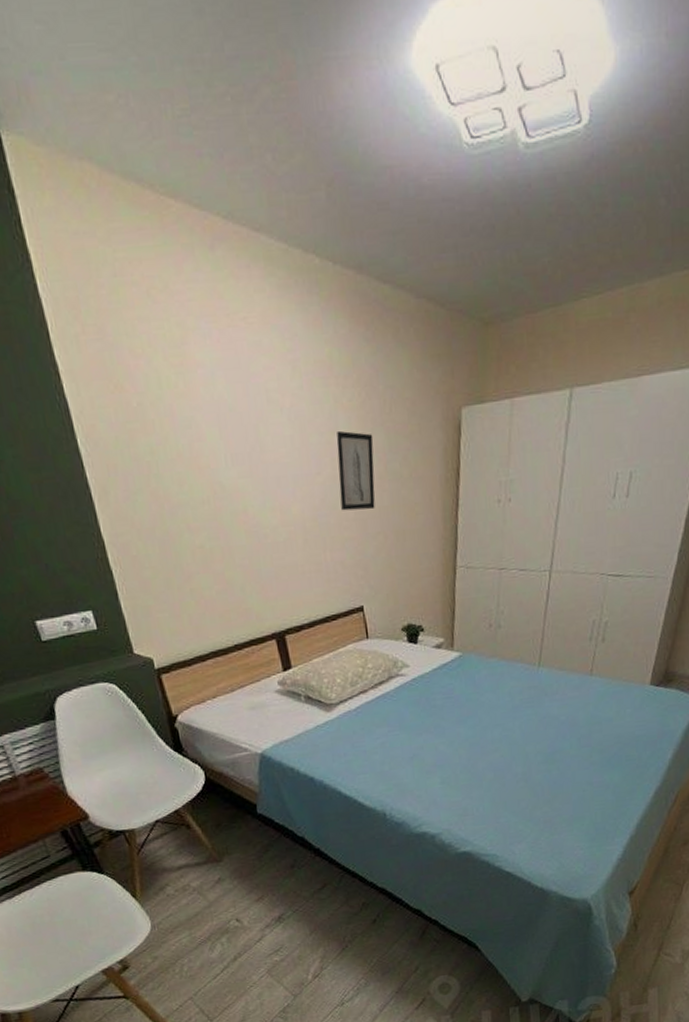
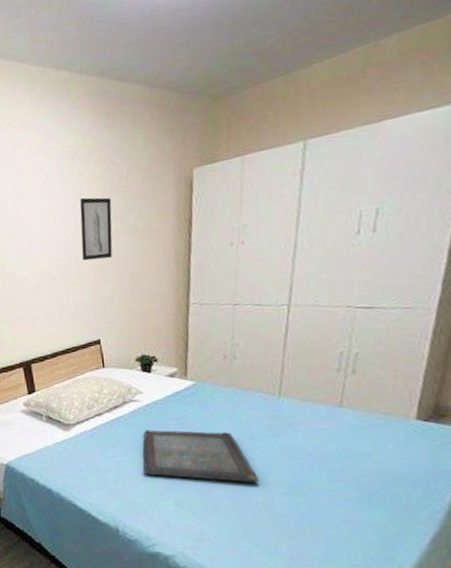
serving tray: none [409,705,519,755] -> present [142,430,259,483]

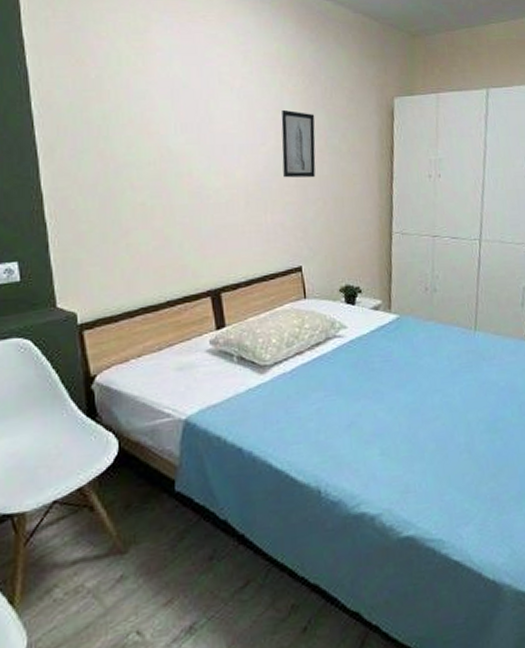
serving tray: present [142,430,259,483] -> none [347,369,460,423]

